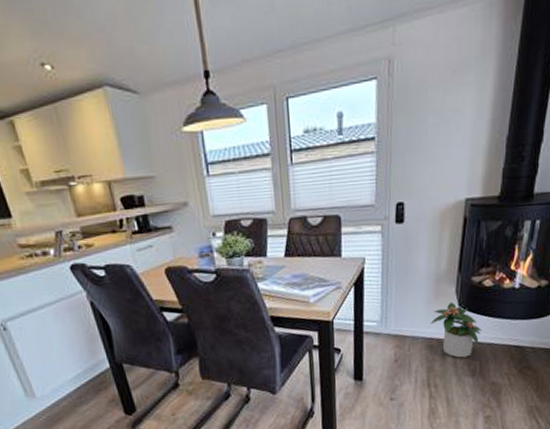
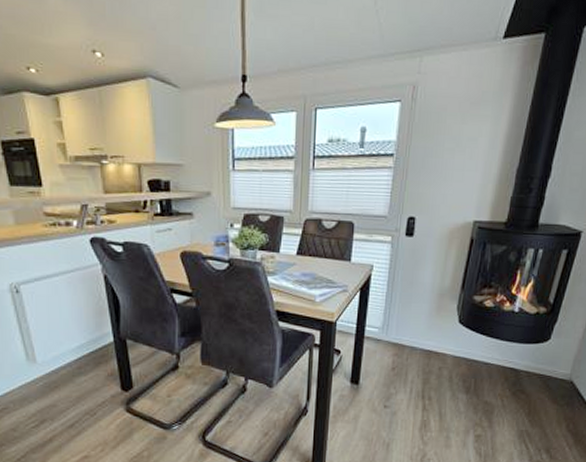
potted plant: present [430,302,482,358] -> none [429,318,479,374]

